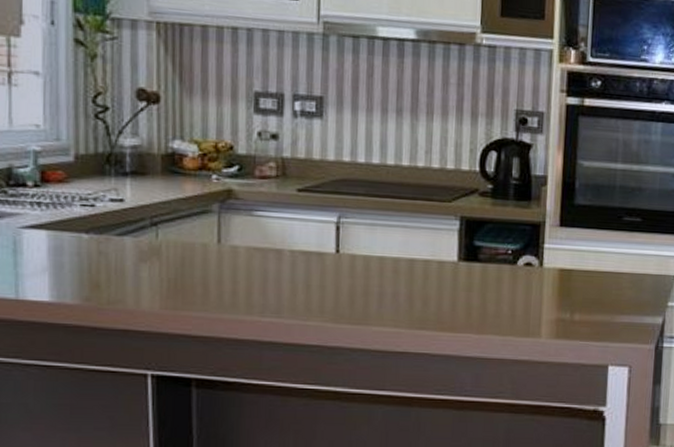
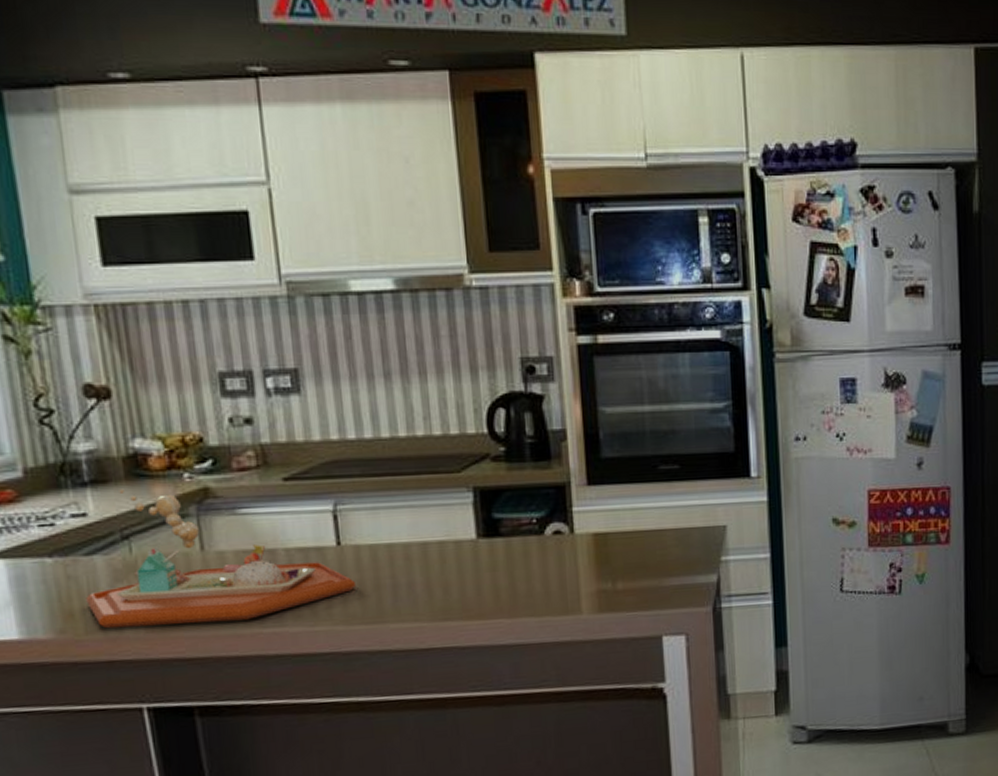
food tray: none [112,182,348,308] -> present [86,489,357,629]

